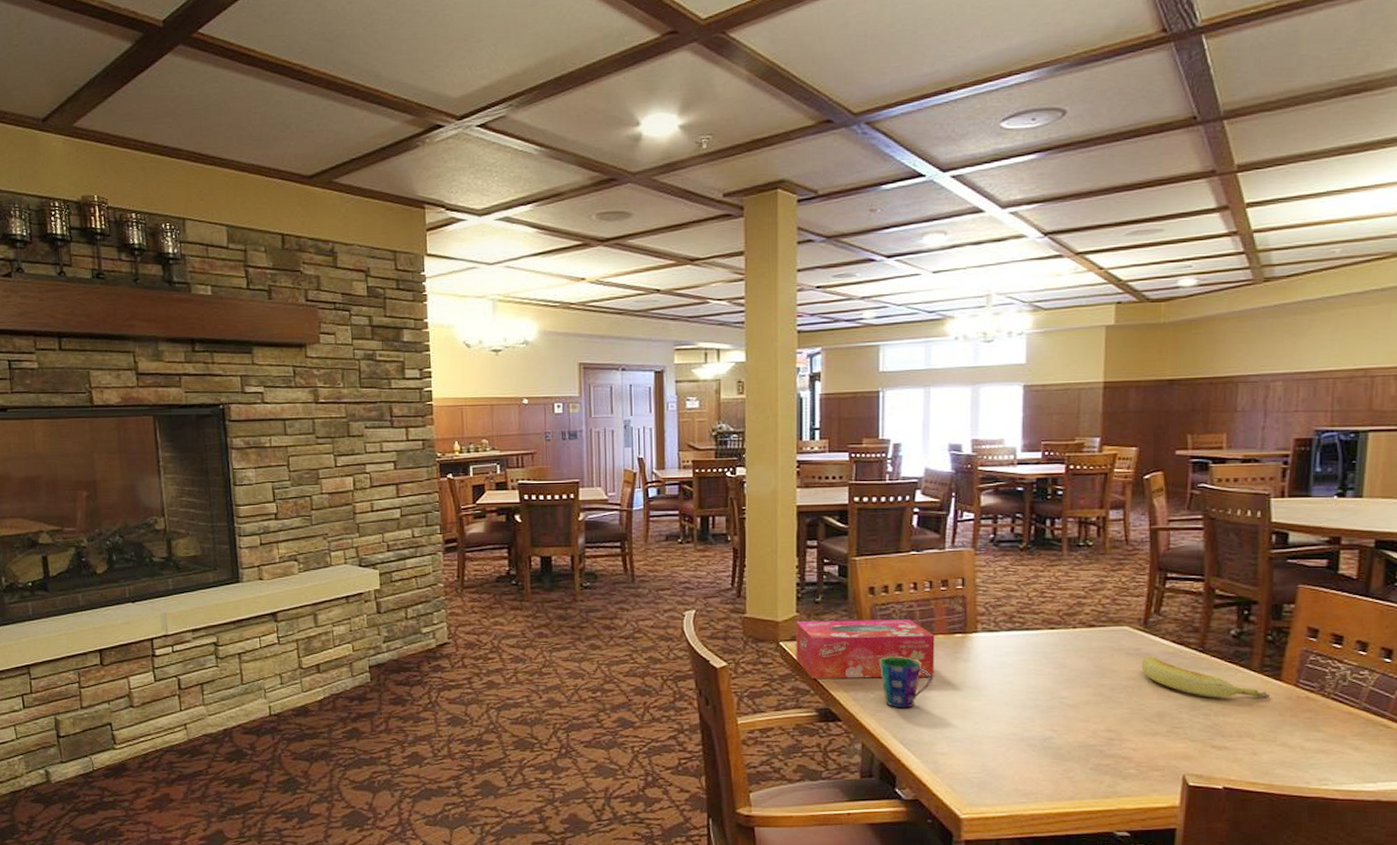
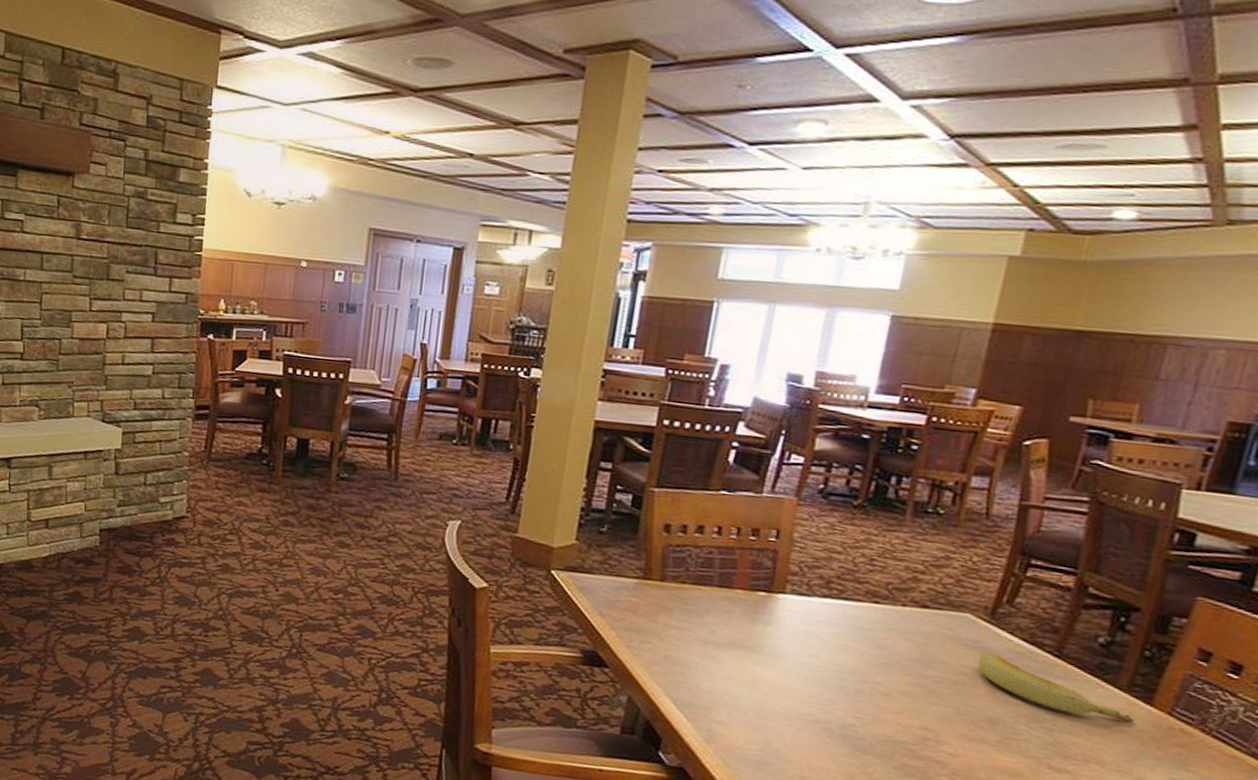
tissue box: present [796,619,935,679] -> none [567,550,734,636]
cup: present [879,657,933,708] -> none [662,604,724,666]

